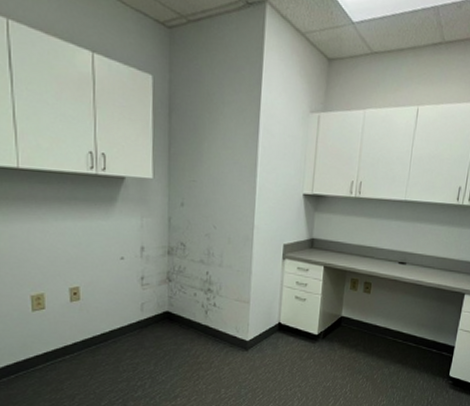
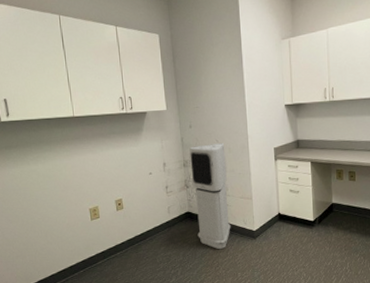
air purifier: none [176,229,224,361] -> present [189,143,231,250]

